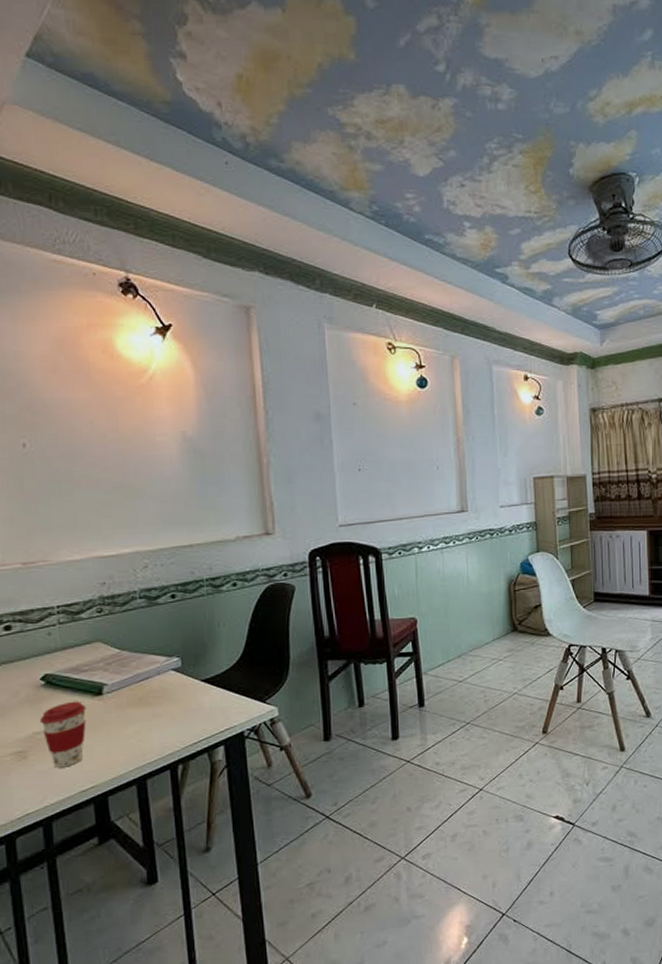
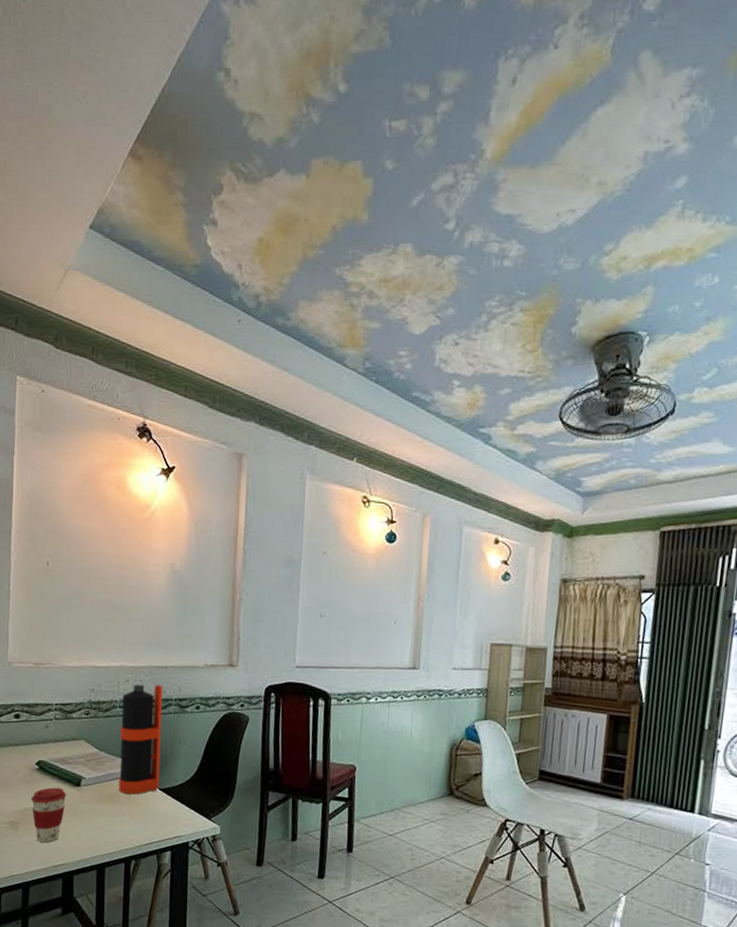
bottle: none [142,566,200,693] -> present [118,684,163,795]

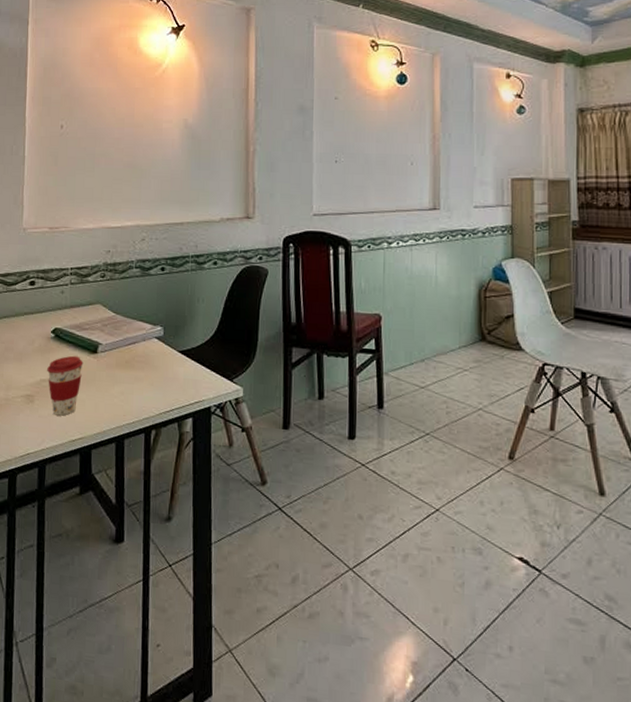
bottle: present [118,684,163,795] -> none [136,242,180,359]

